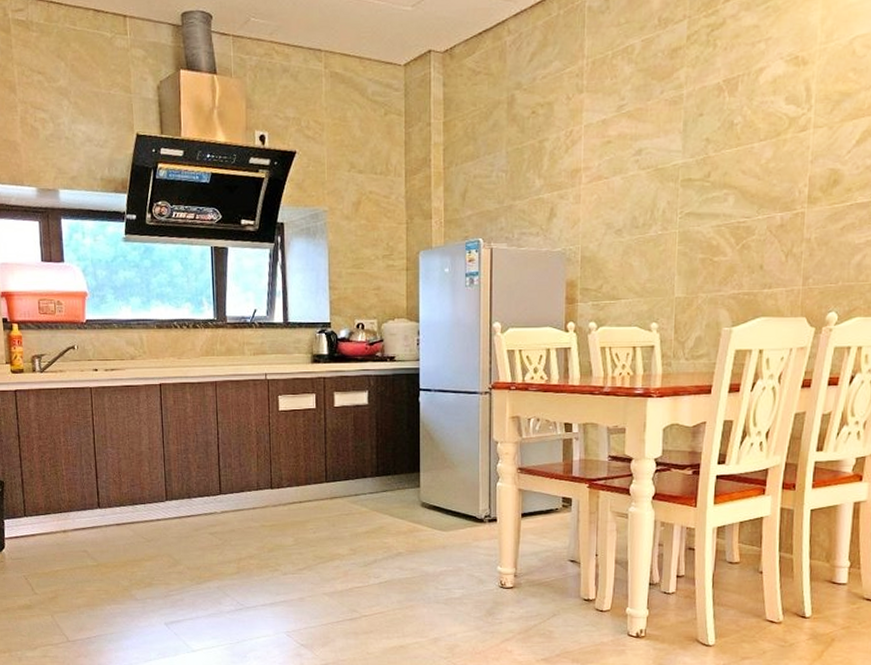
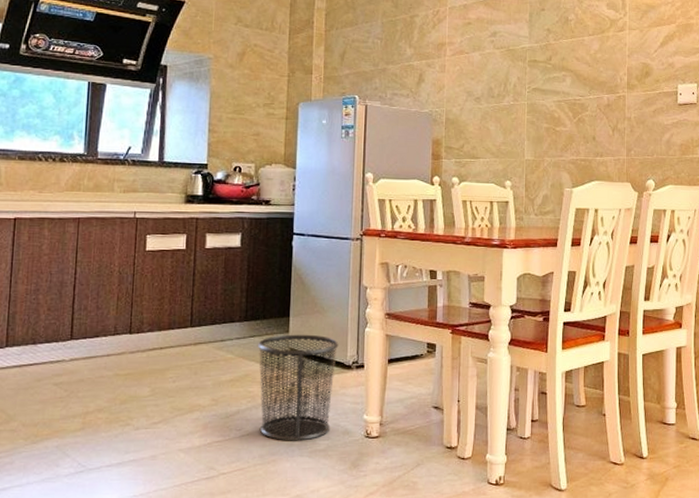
waste bin: none [389,489,470,589] -> present [257,334,339,441]

